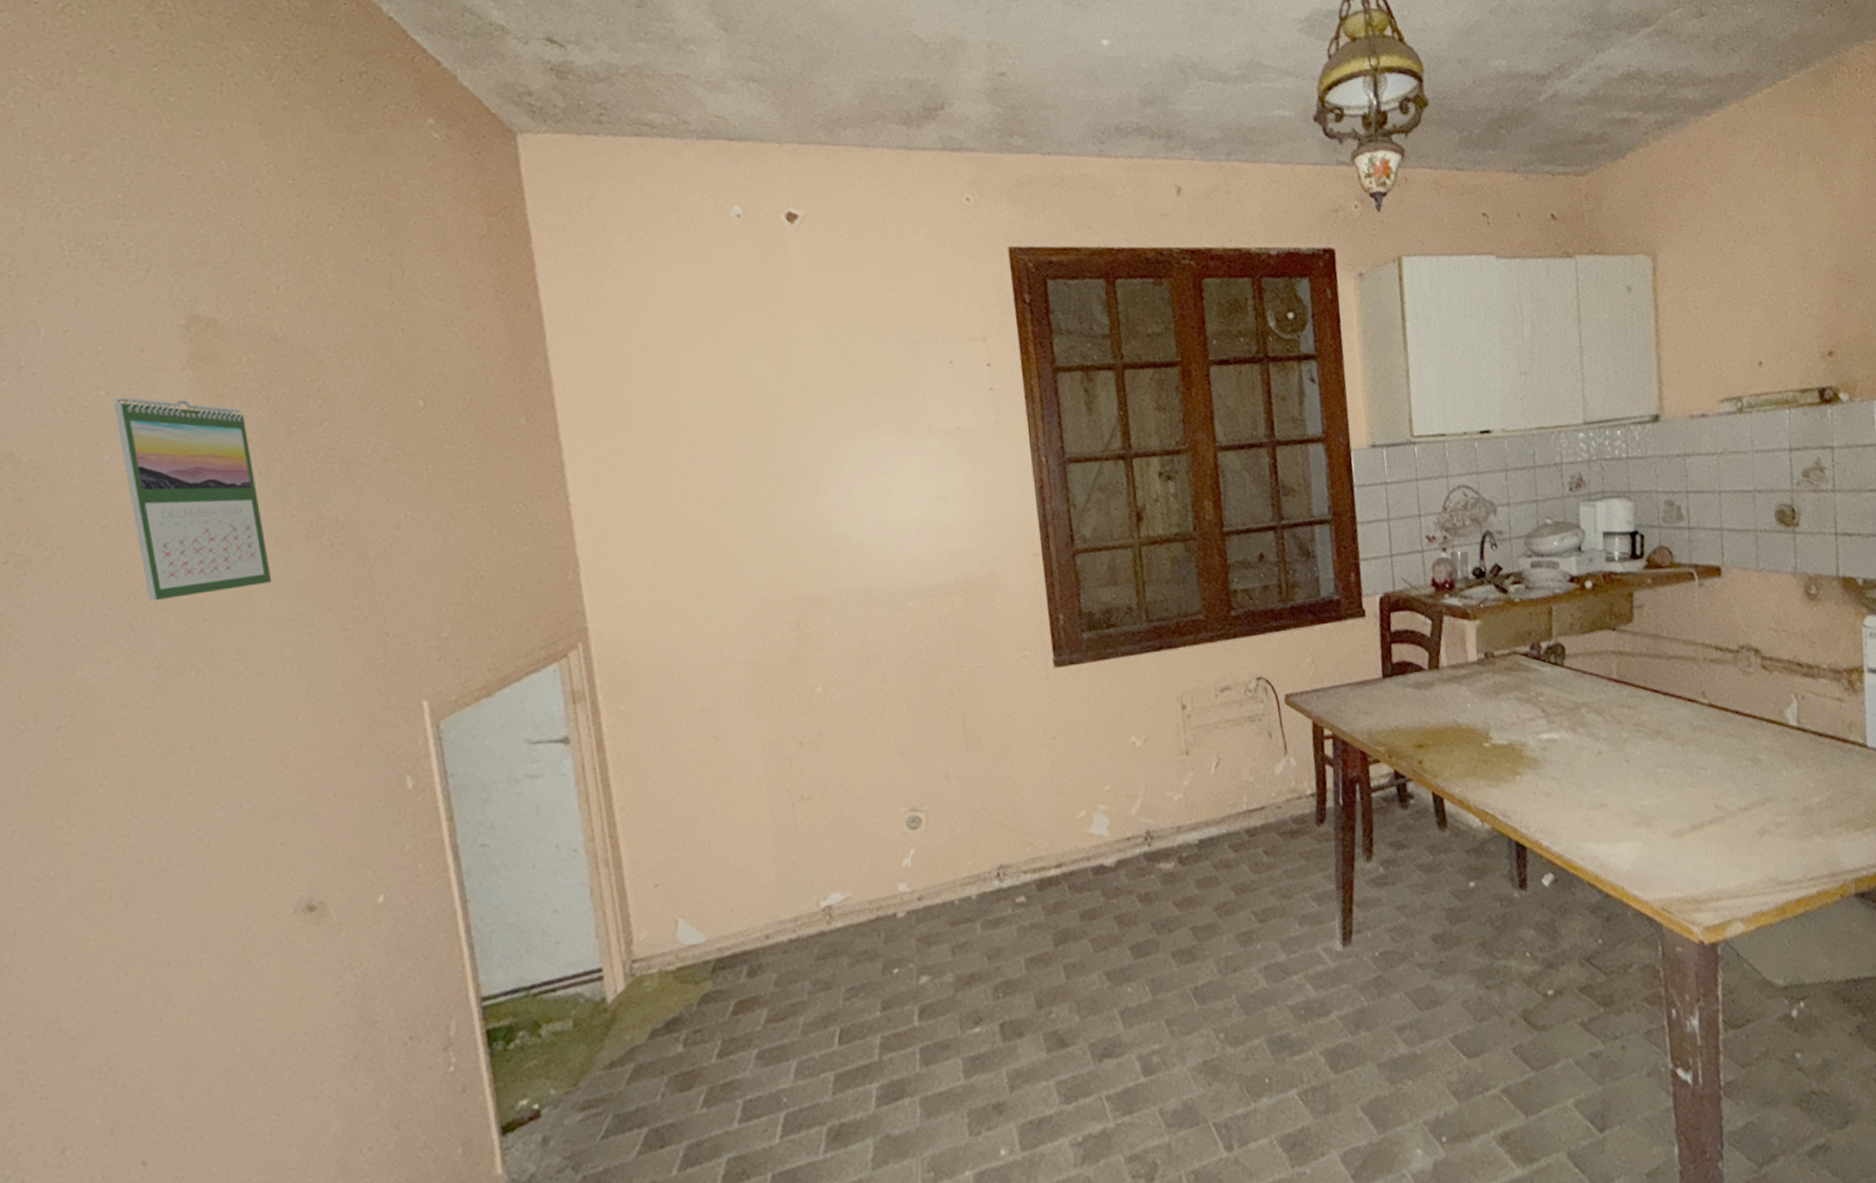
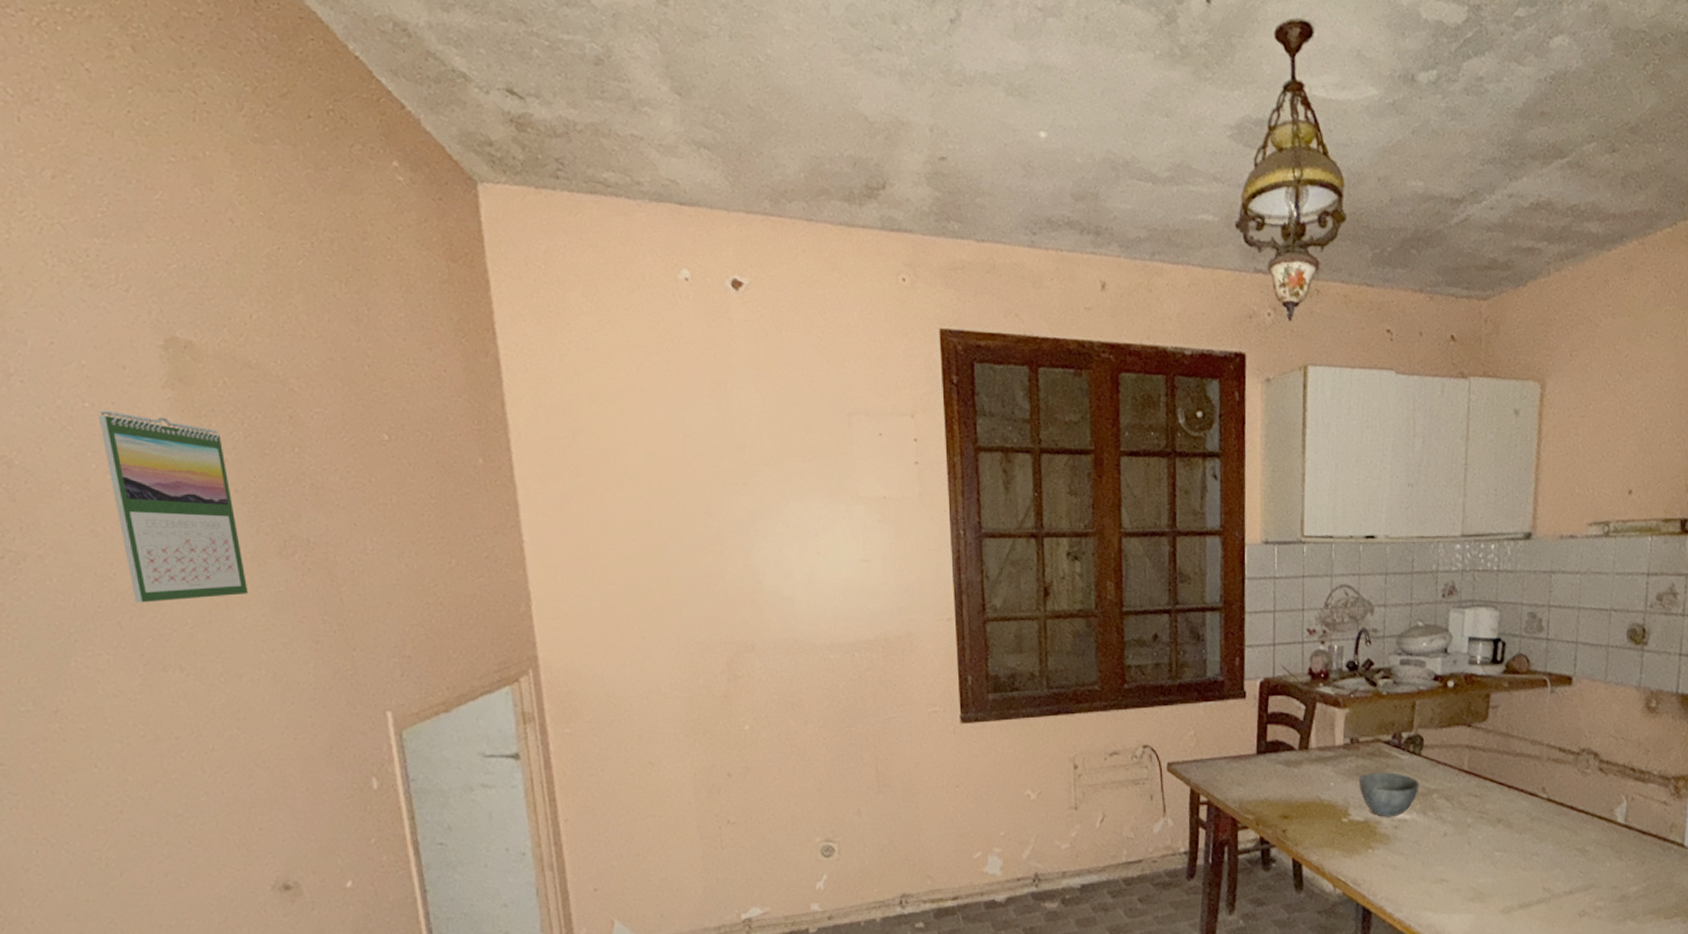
bowl: none [1497,687,1566,738] -> present [1358,772,1419,818]

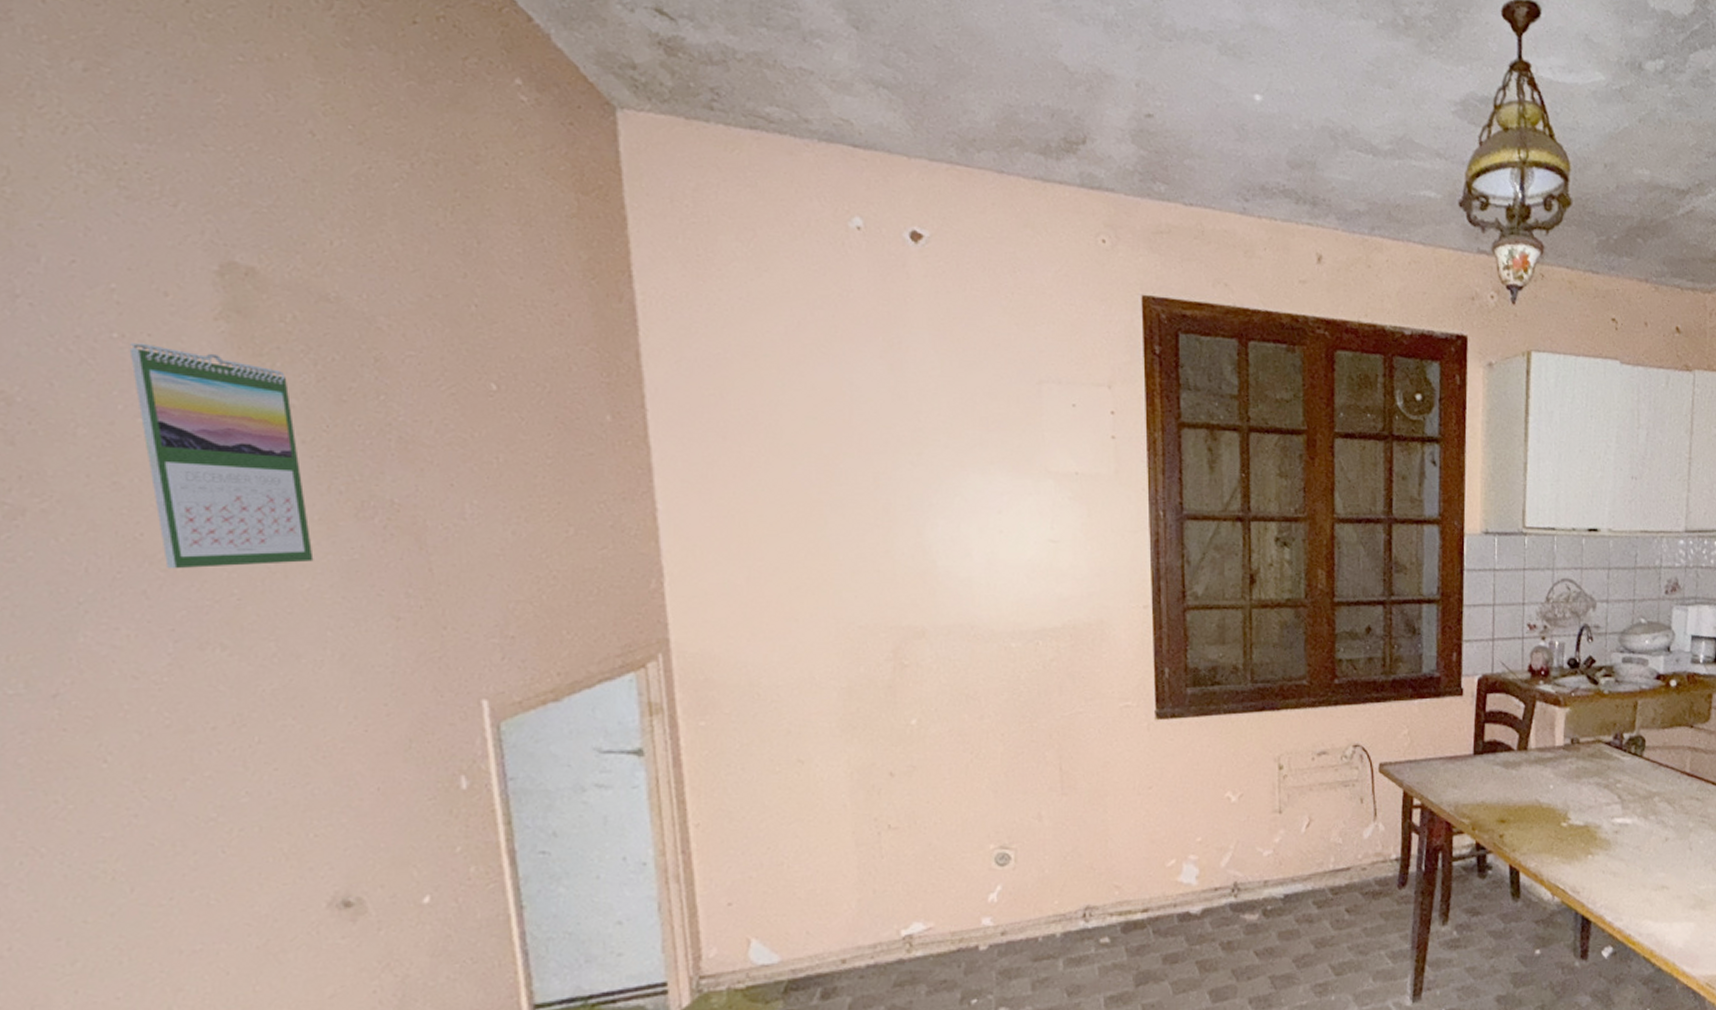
bowl: present [1358,772,1419,818] -> none [1578,774,1641,822]

